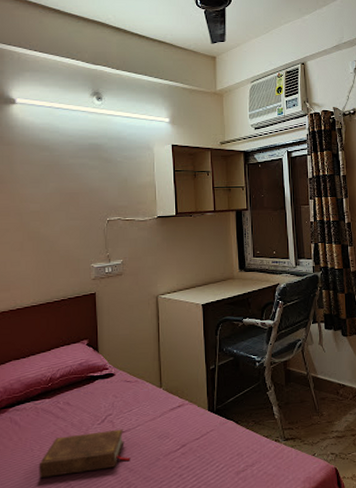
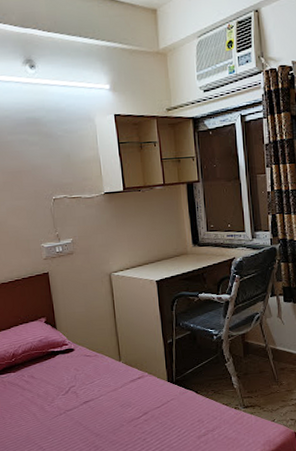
book: present [39,429,131,478] -> none [11,399,96,442]

